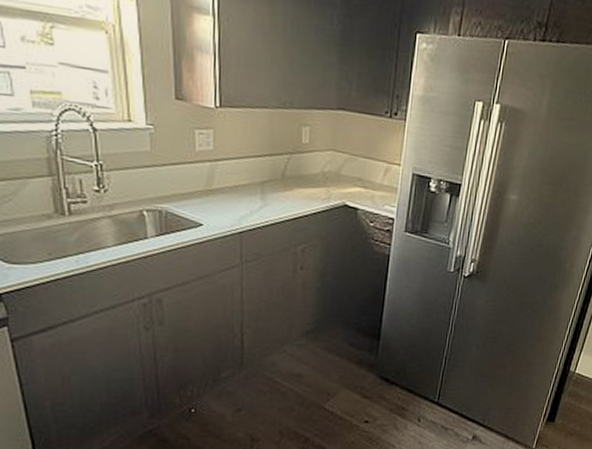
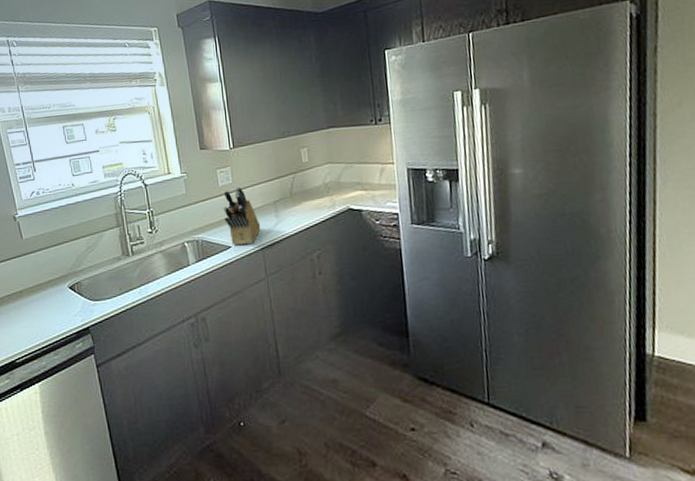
knife block: none [198,156,242,225] -> present [223,187,261,246]

